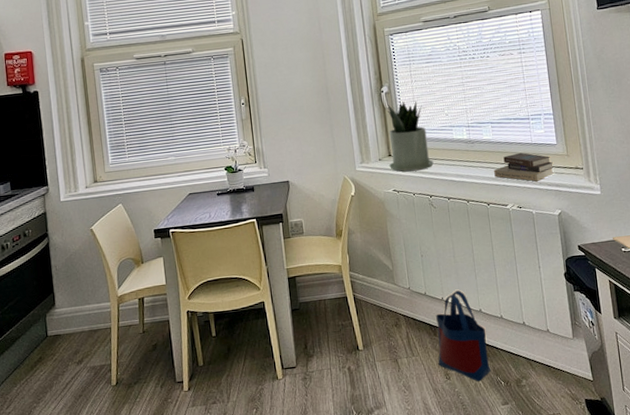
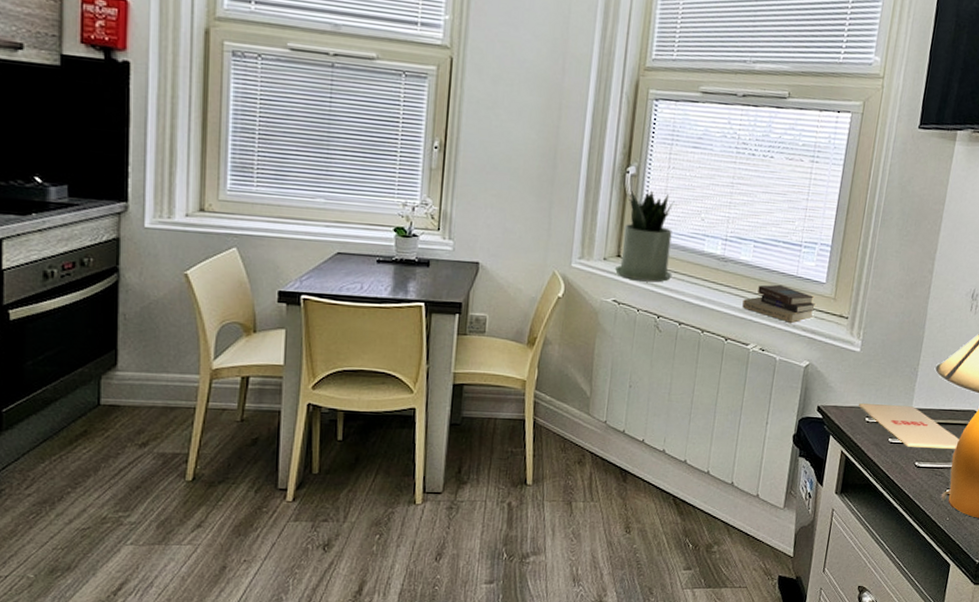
tote bag: present [436,290,491,382] -> none [620,434,686,541]

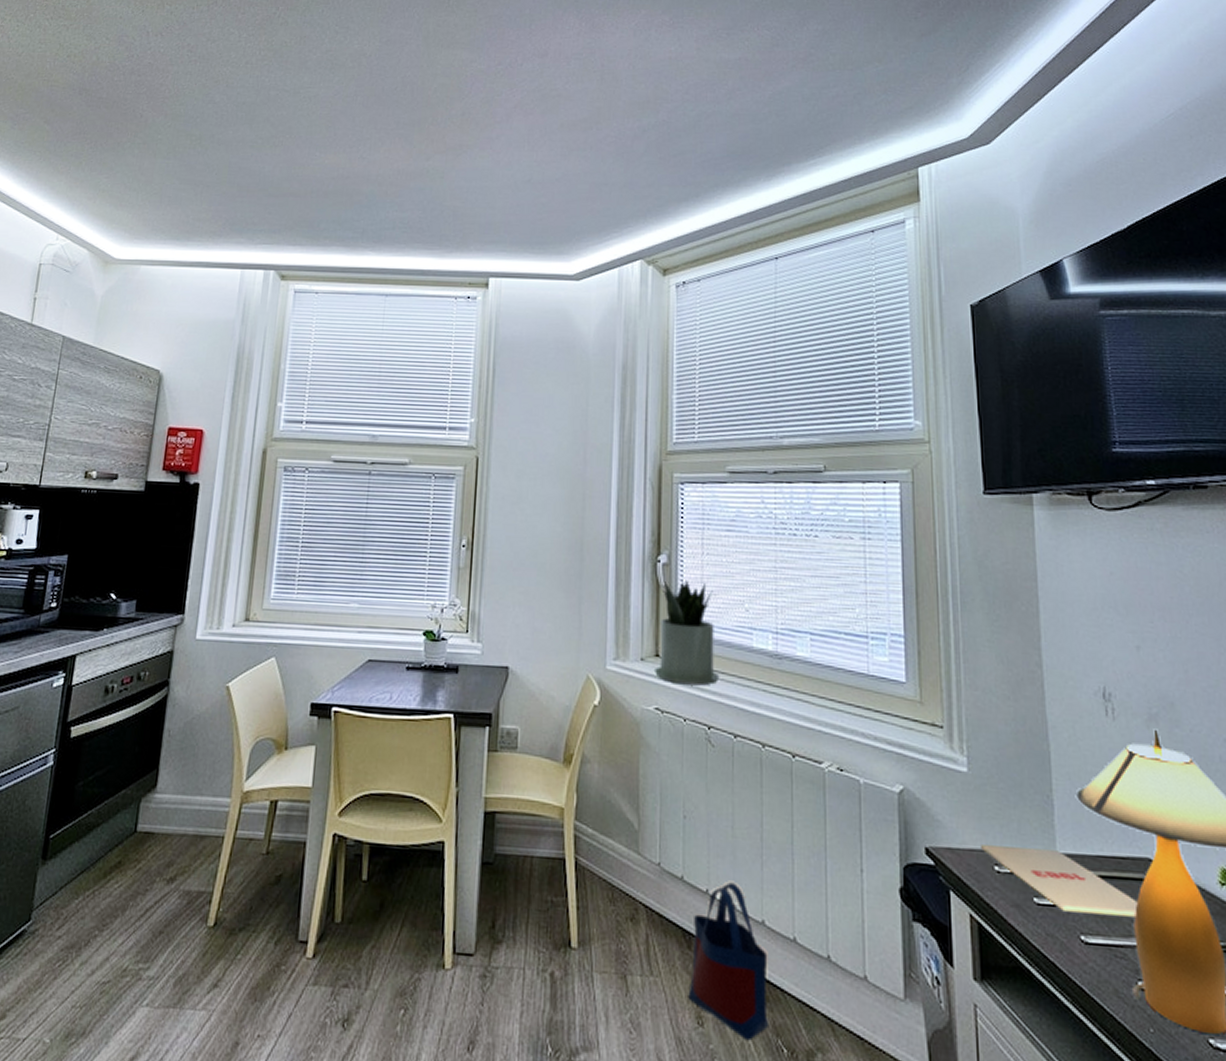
tote bag: none [620,434,686,541] -> present [688,882,768,1041]
books: present [742,284,815,323] -> none [807,685,898,734]

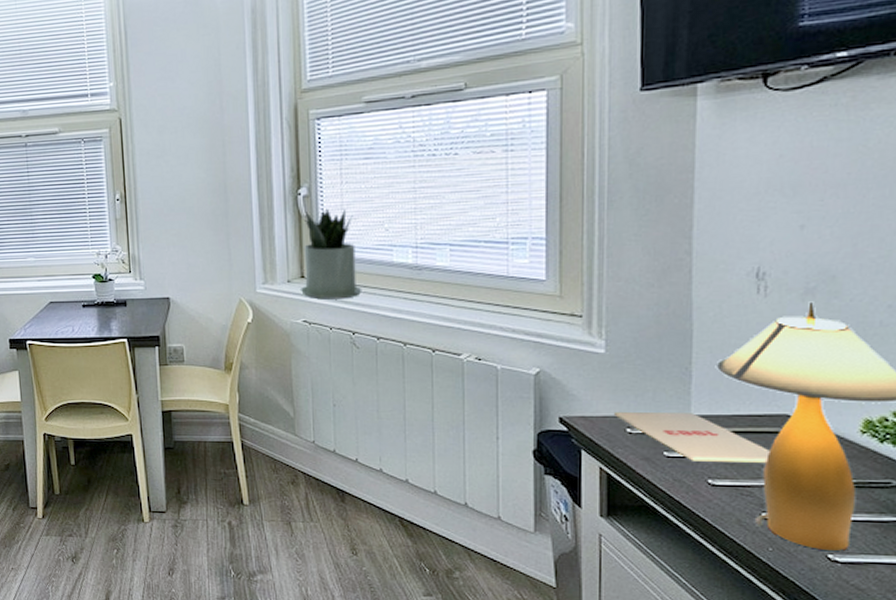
tote bag: present [688,882,768,1041] -> none [343,453,412,564]

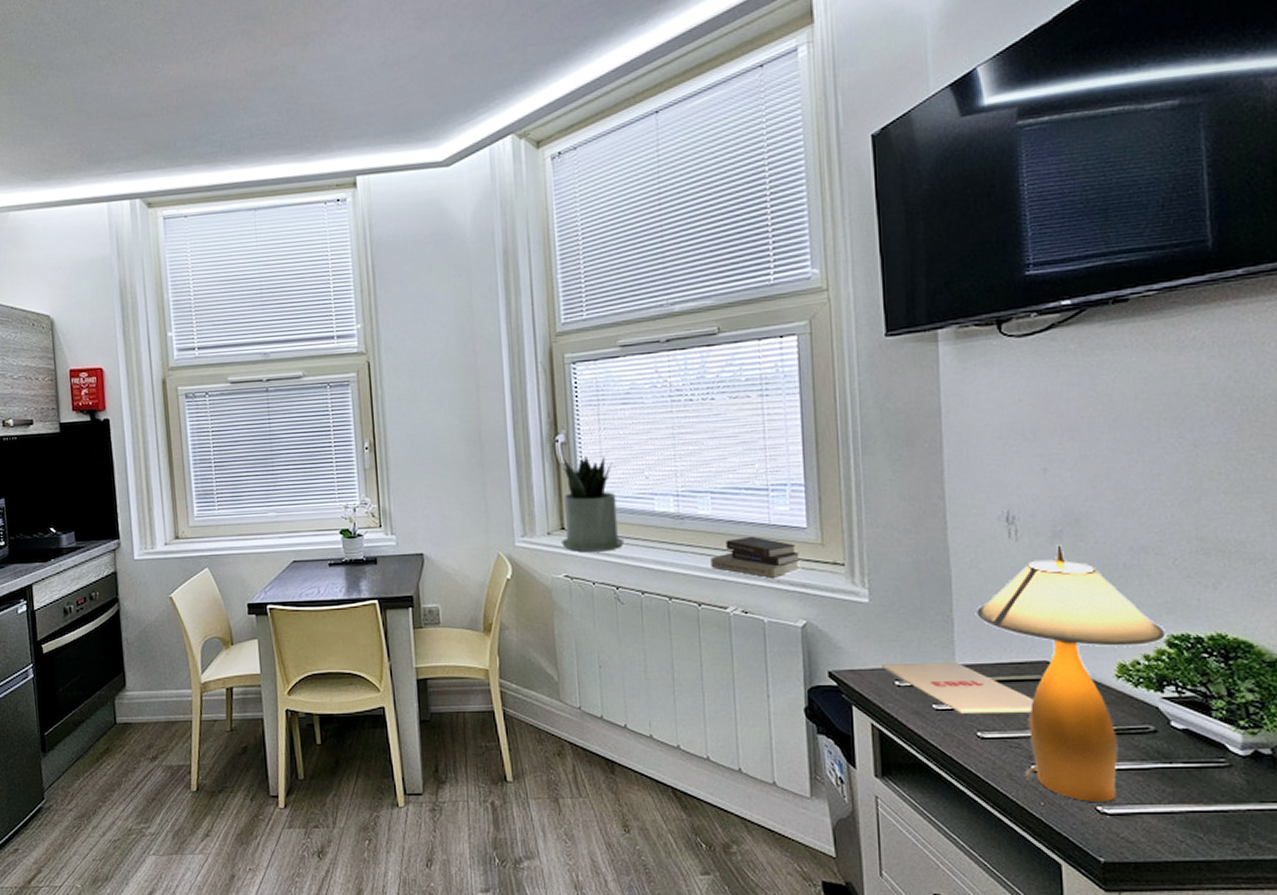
books: none [447,287,536,327] -> present [711,536,800,578]

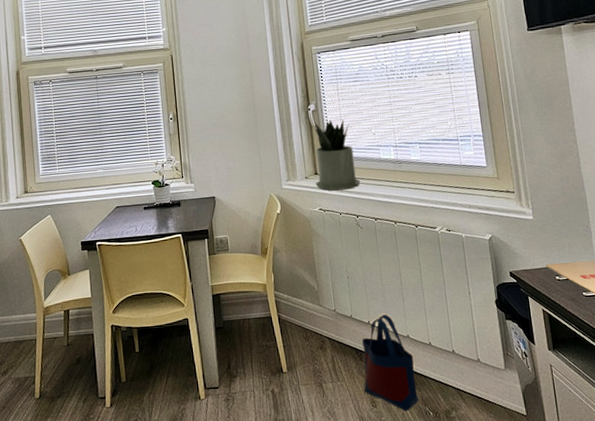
tote bag: none [614,717,687,841] -> present [362,314,419,411]
books: present [711,536,800,578] -> none [422,174,484,204]

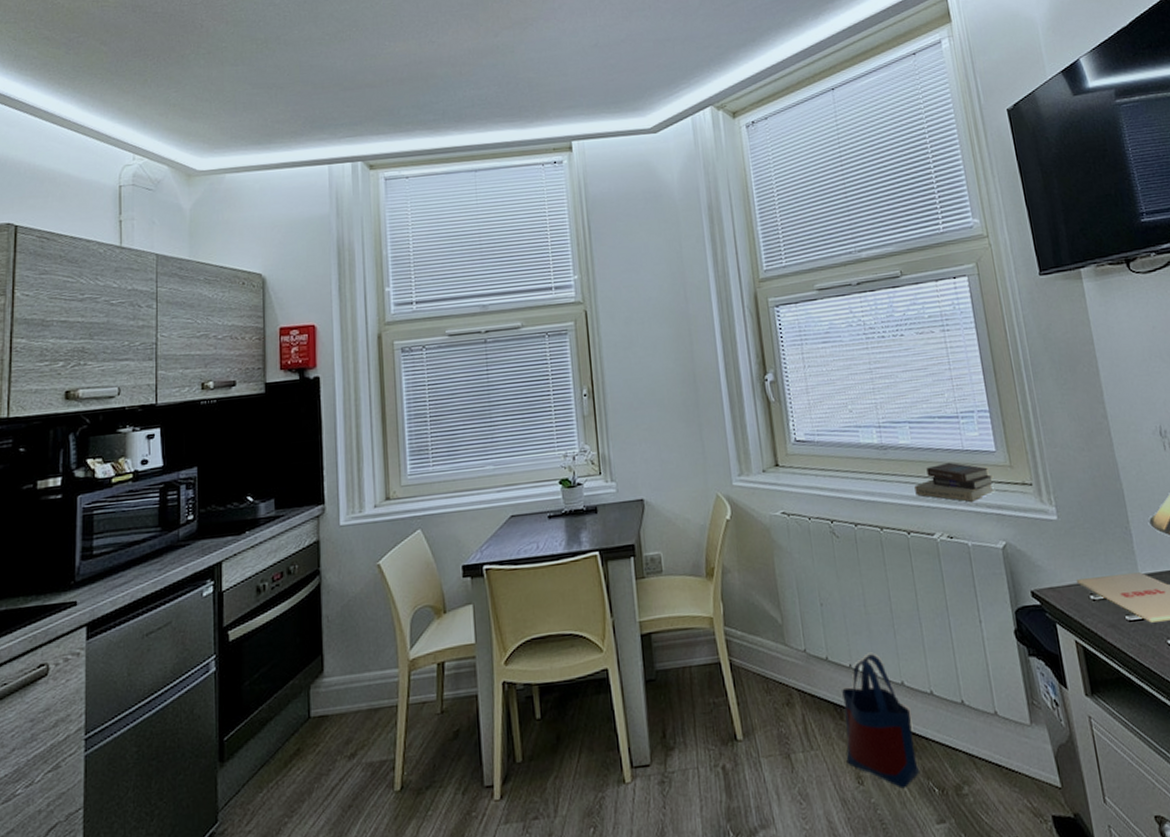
planter: present [314,120,361,191] -> none [773,393,835,488]
books: none [422,174,484,204] -> present [914,462,994,502]

